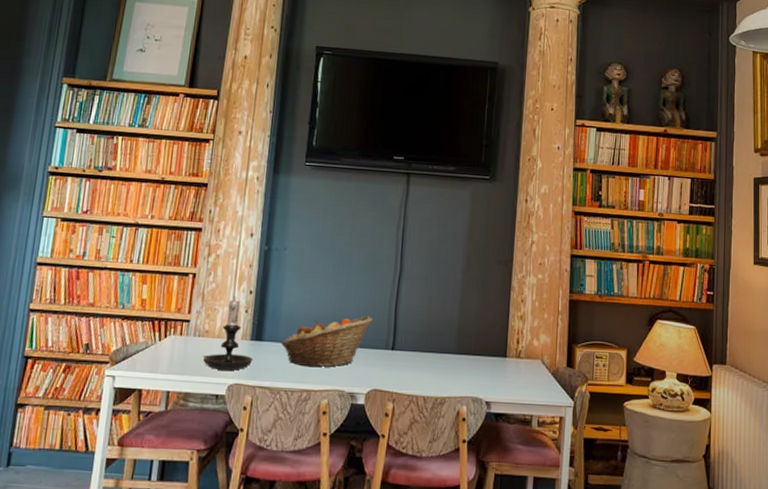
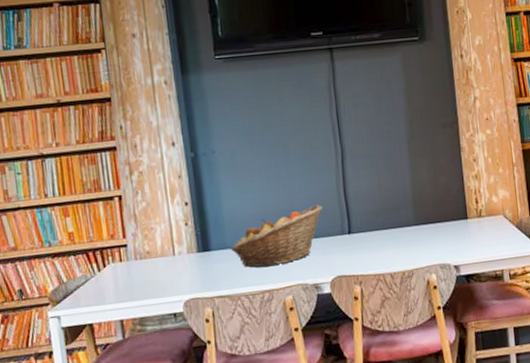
candle holder: present [202,296,253,371] -> none [150,211,205,289]

